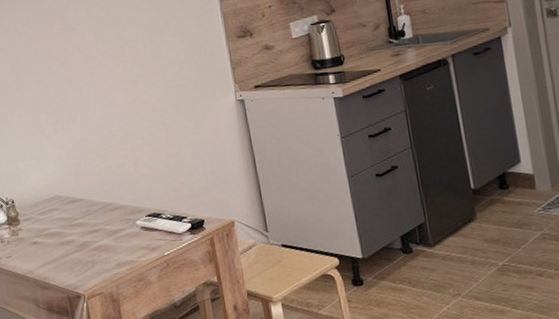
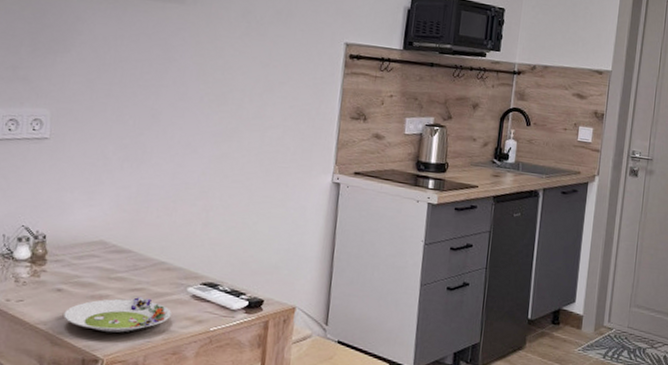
salad plate: none [44,236,129,272] -> present [64,296,171,333]

